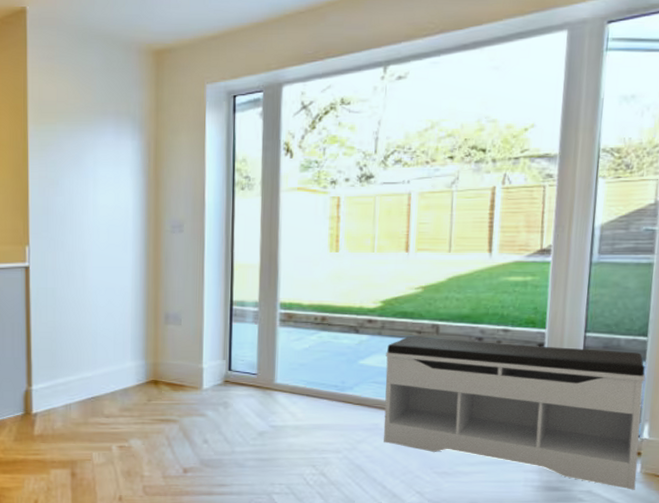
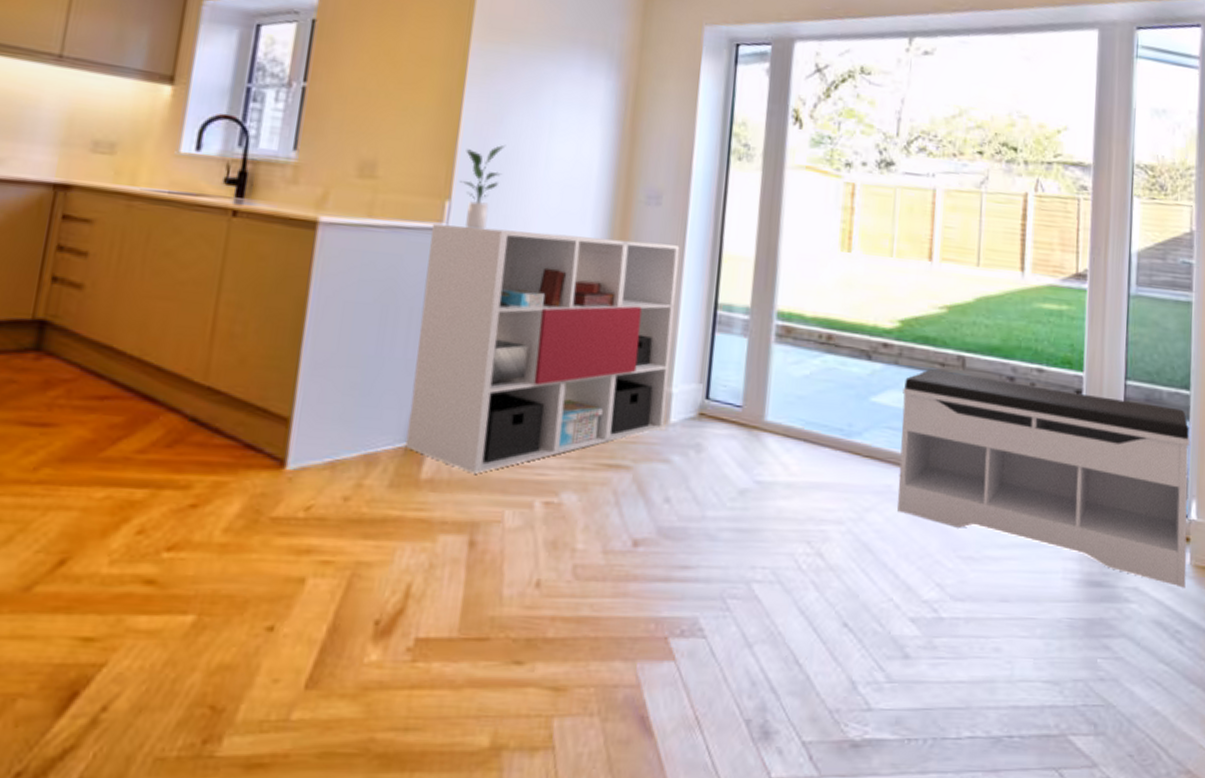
shelving unit: none [18,261,201,430] -> present [406,224,680,474]
potted plant: none [34,200,63,265] -> present [460,144,506,231]

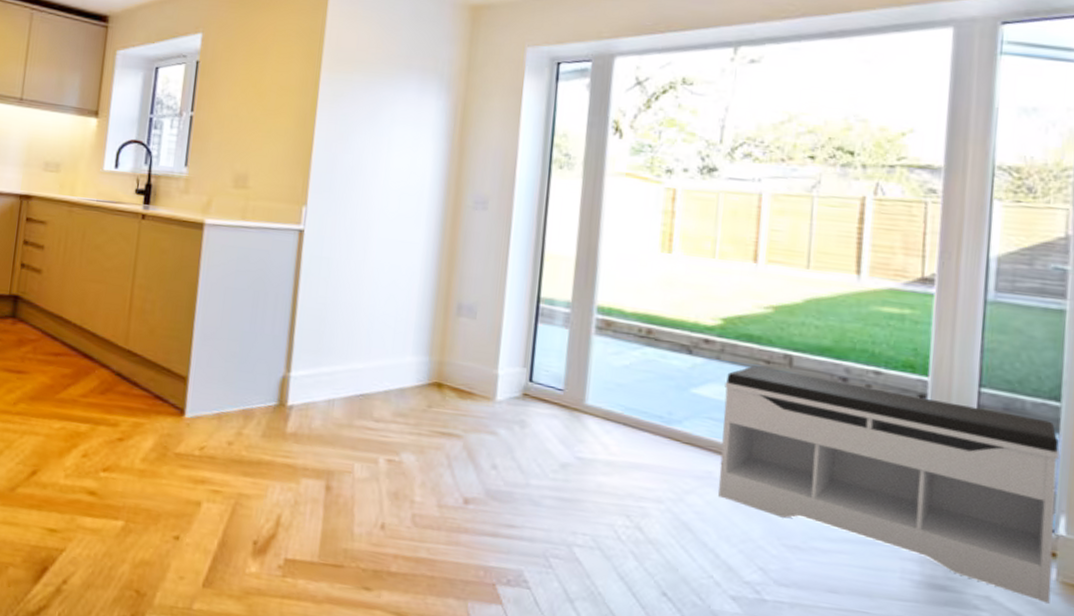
shelving unit: present [406,224,680,474] -> none [275,225,505,432]
potted plant: present [460,144,506,231] -> none [314,158,352,231]

